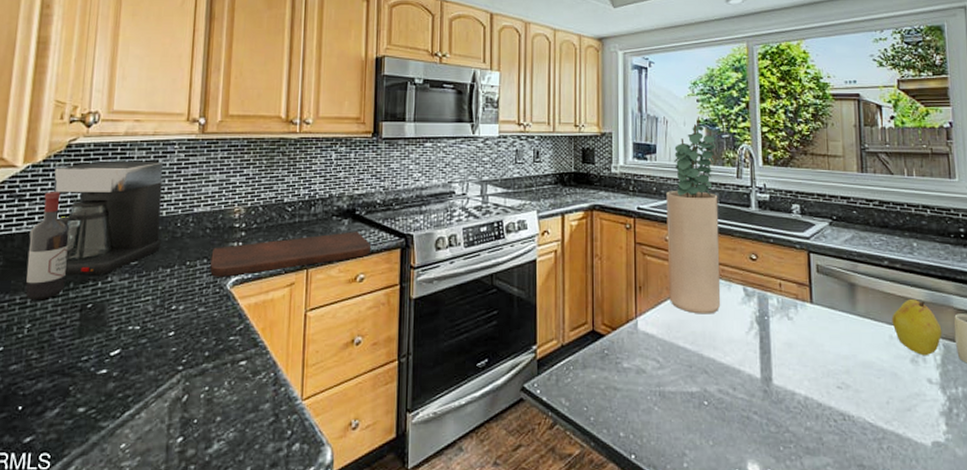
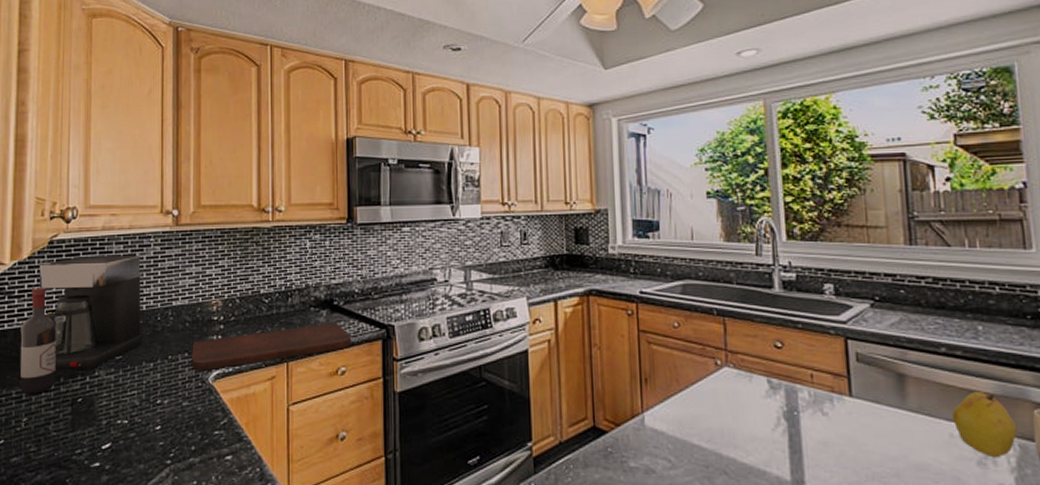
vase: present [666,117,721,314] -> none [672,187,741,409]

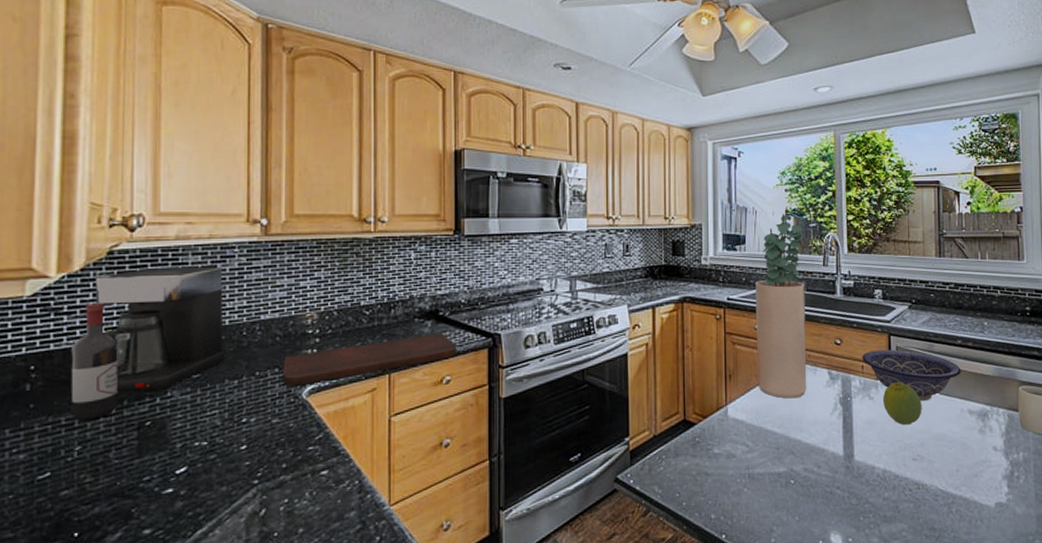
vase: none [672,187,741,409] -> present [755,206,807,399]
decorative bowl: none [810,356,948,420] -> present [862,349,961,401]
fruit: none [841,396,895,448] -> present [883,382,922,425]
fruit: present [952,392,1018,458] -> none [963,375,1007,426]

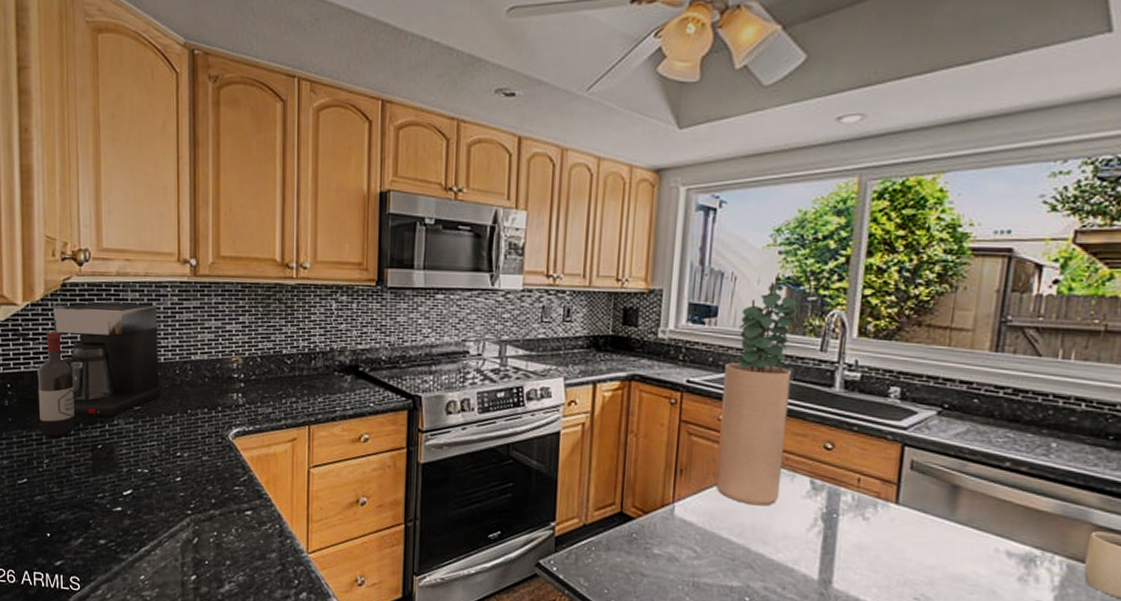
cutting board: present [283,333,457,386] -> none [211,389,376,428]
decorative bowl: present [862,349,961,401] -> none [859,461,1004,532]
fruit: present [883,382,922,425] -> none [882,504,938,557]

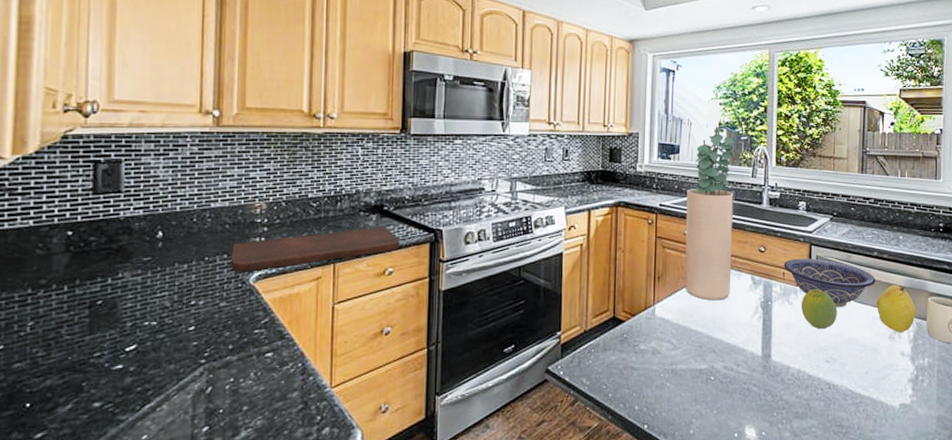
wine bottle: present [37,332,75,438] -> none [24,185,72,298]
coffee maker: present [53,301,161,418] -> none [49,153,176,272]
cutting board: none [211,389,376,428] -> present [231,227,400,272]
decorative bowl: none [859,461,1004,532] -> present [784,258,876,307]
fruit: none [882,504,938,557] -> present [801,289,837,329]
fruit: none [1001,509,1070,576] -> present [876,285,917,333]

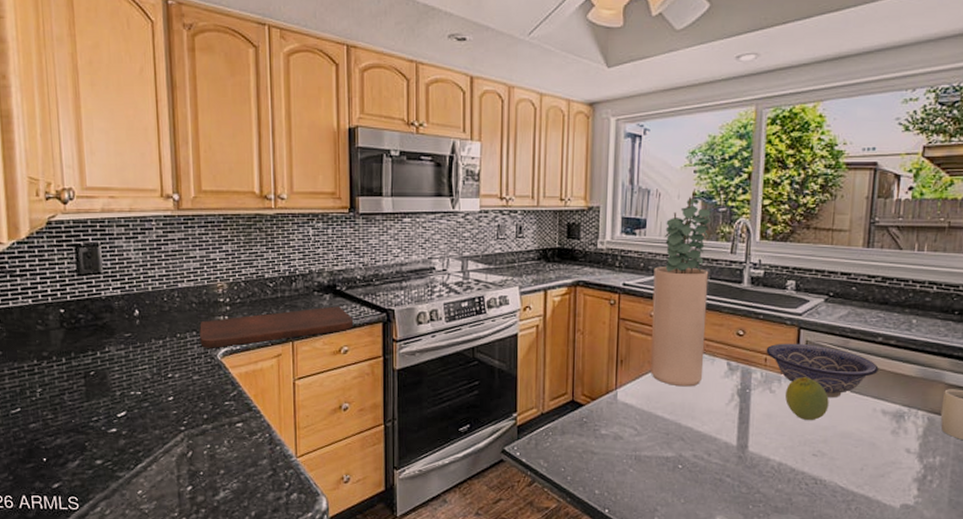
fruit: present [876,285,917,333] -> none [877,375,929,428]

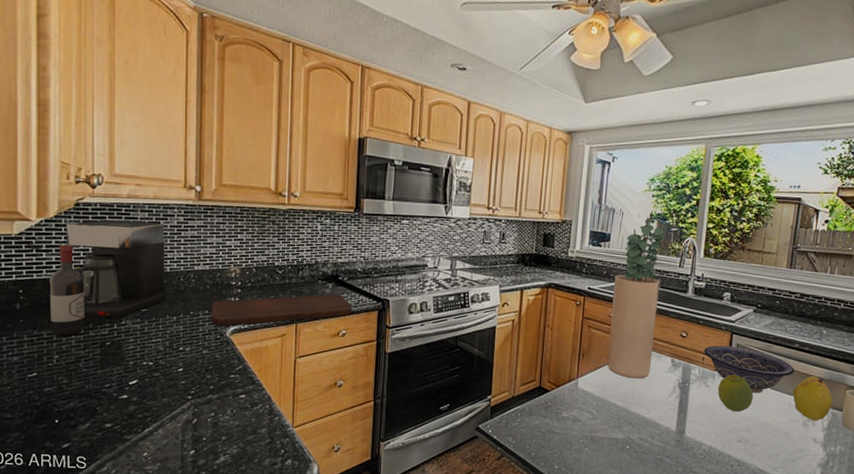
wine bottle: none [26,268,67,368] -> present [49,244,85,337]
coffee maker: none [39,237,151,346] -> present [66,219,167,319]
fruit: none [877,375,929,428] -> present [792,376,834,421]

